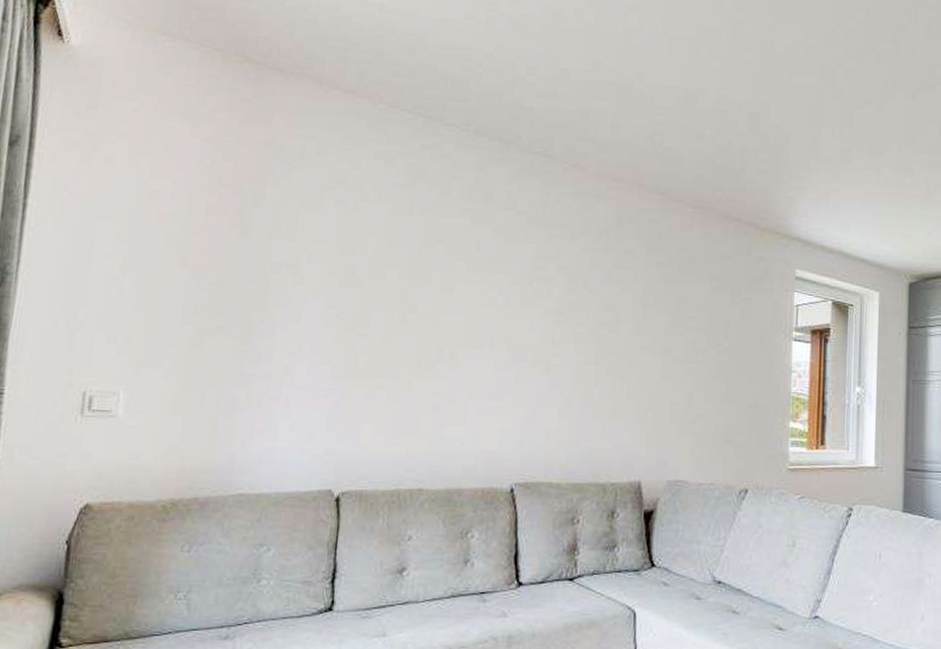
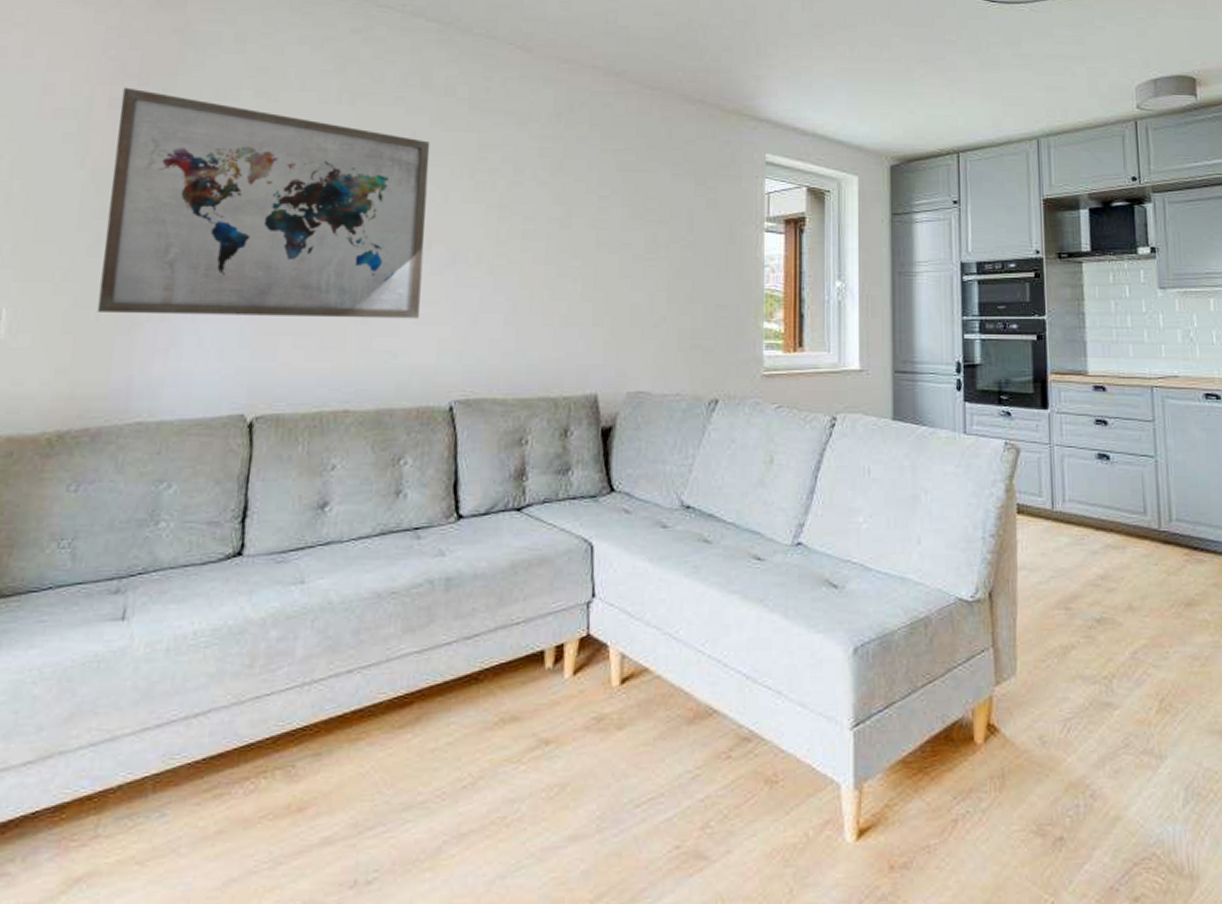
wall art: none [201,195,493,410] -> present [97,87,430,319]

